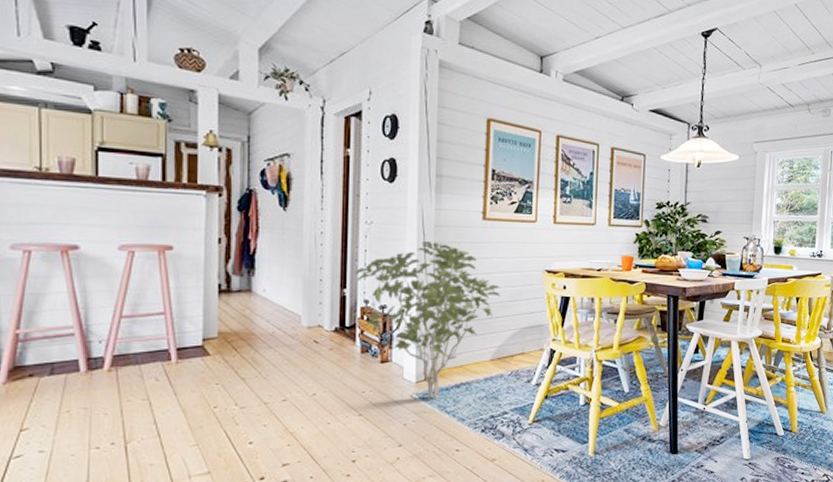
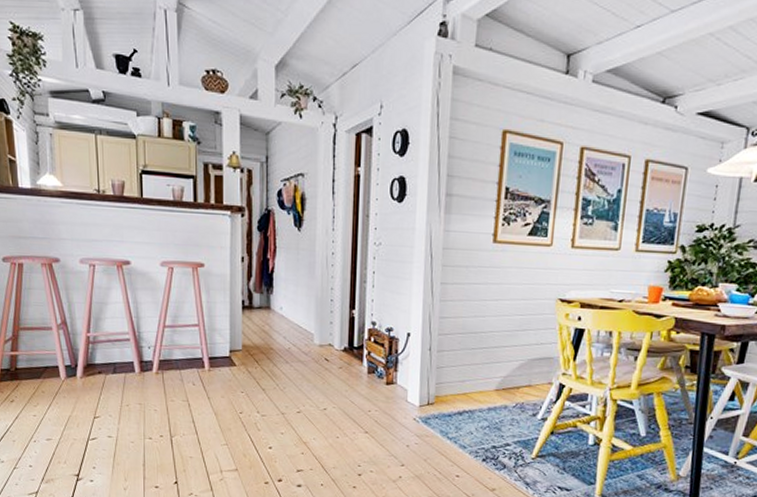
shrub: present [354,241,500,399] -> none [363,264,508,424]

